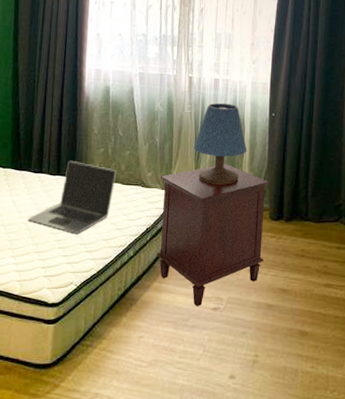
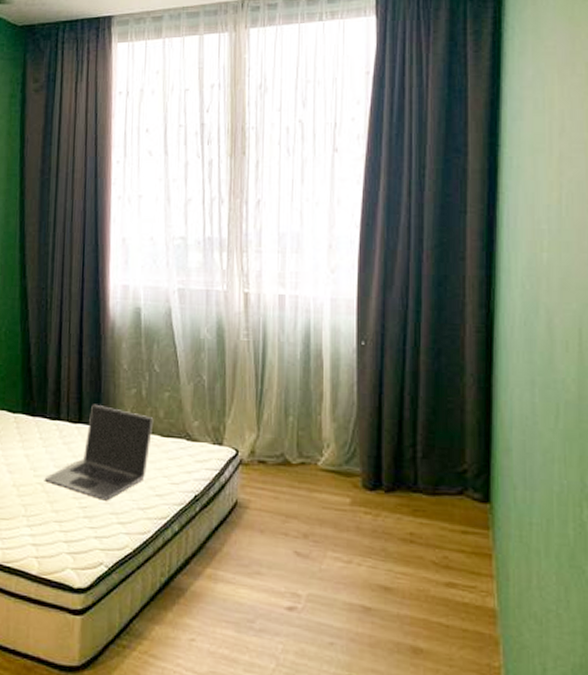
nightstand: present [157,163,270,307] -> none [210,410,361,604]
table lamp: present [193,103,247,185] -> none [253,328,328,439]

